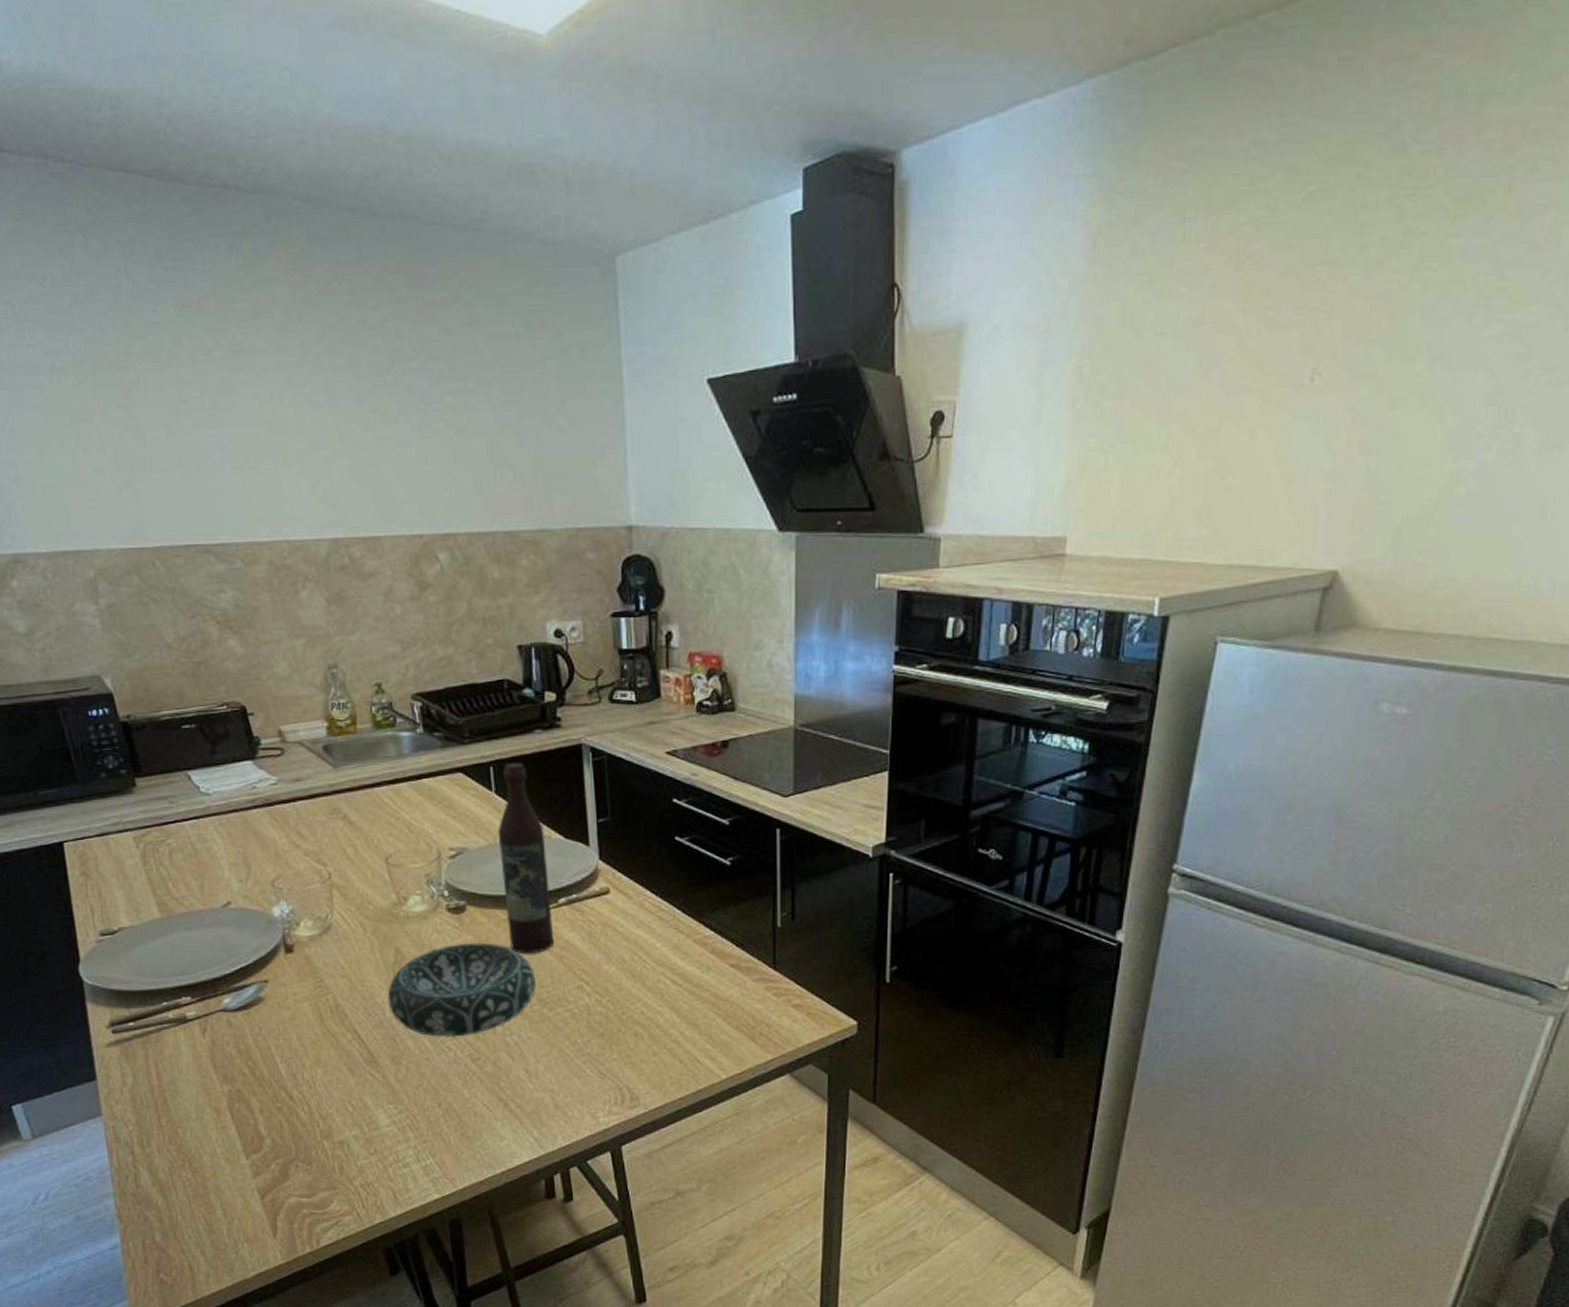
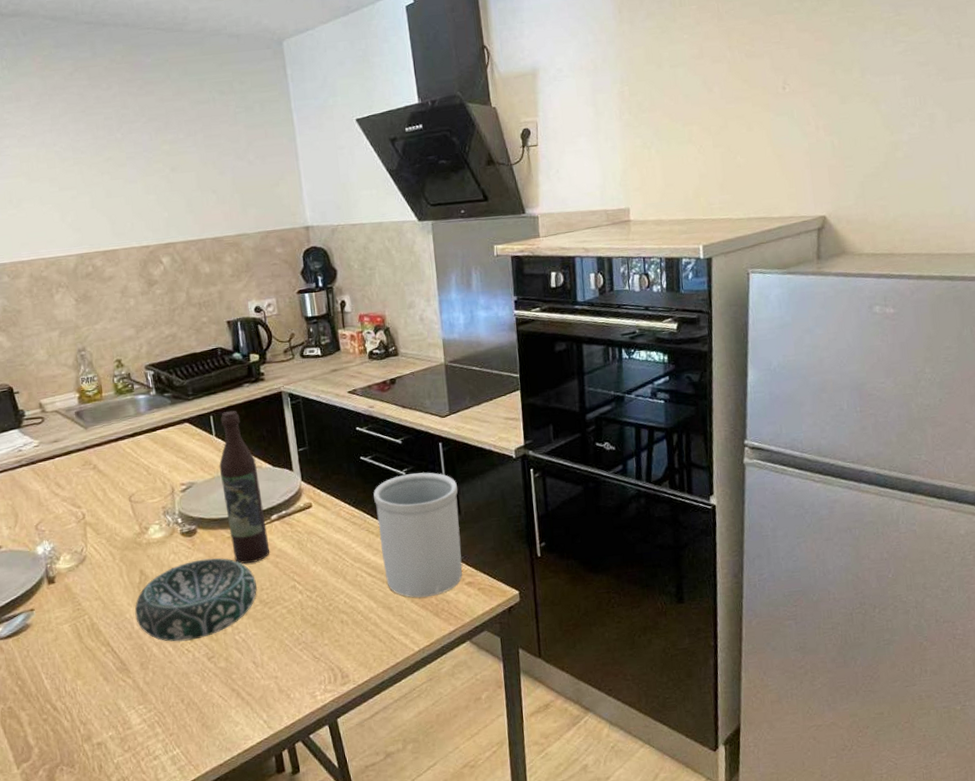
utensil holder: none [688,864,795,1016] -> present [373,472,463,598]

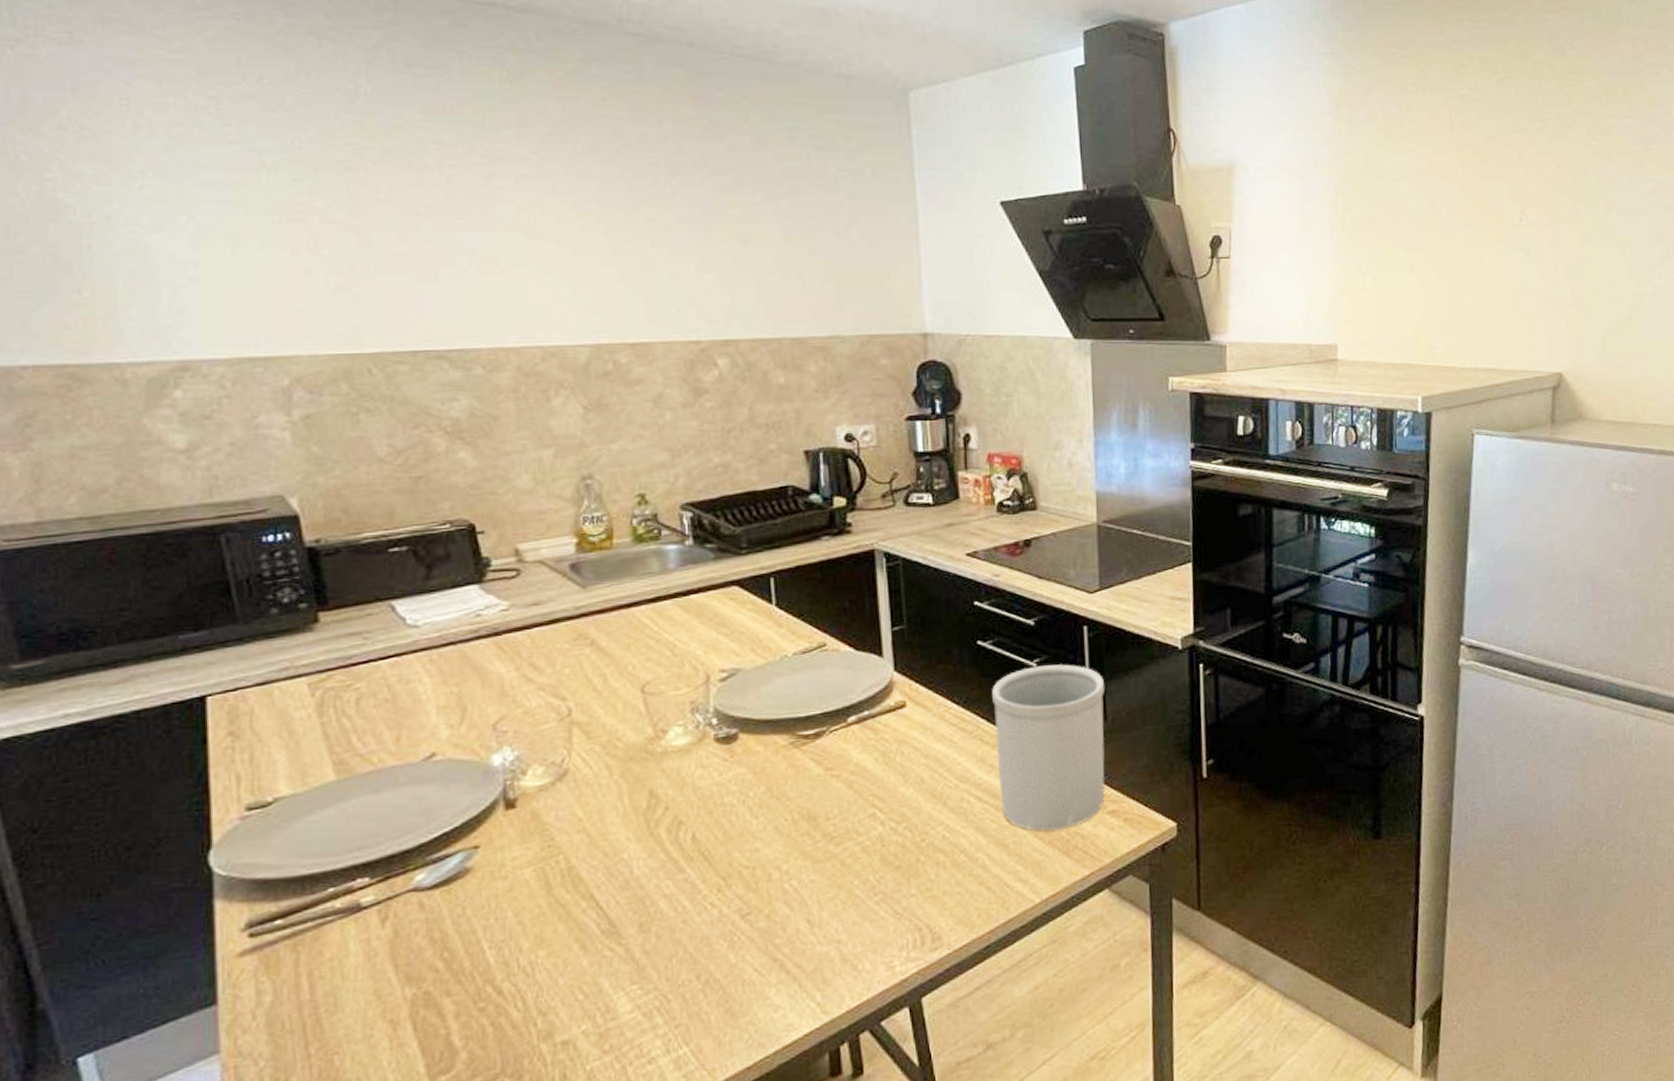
decorative bowl: present [134,558,257,642] -> none [636,774,820,893]
wine bottle: present [219,410,270,564] -> none [778,571,843,783]

